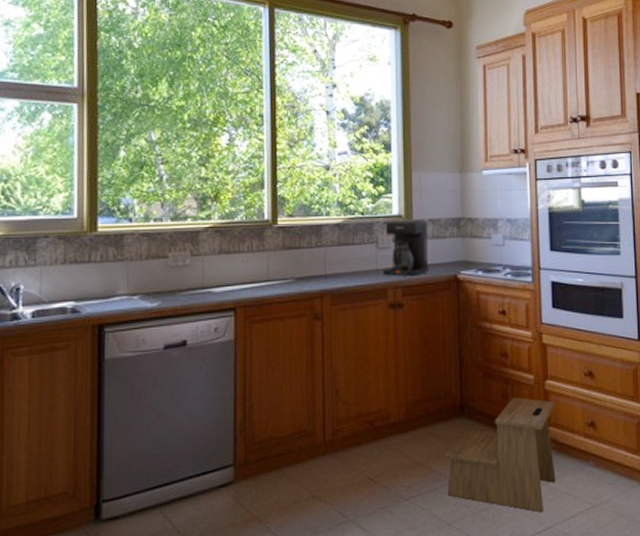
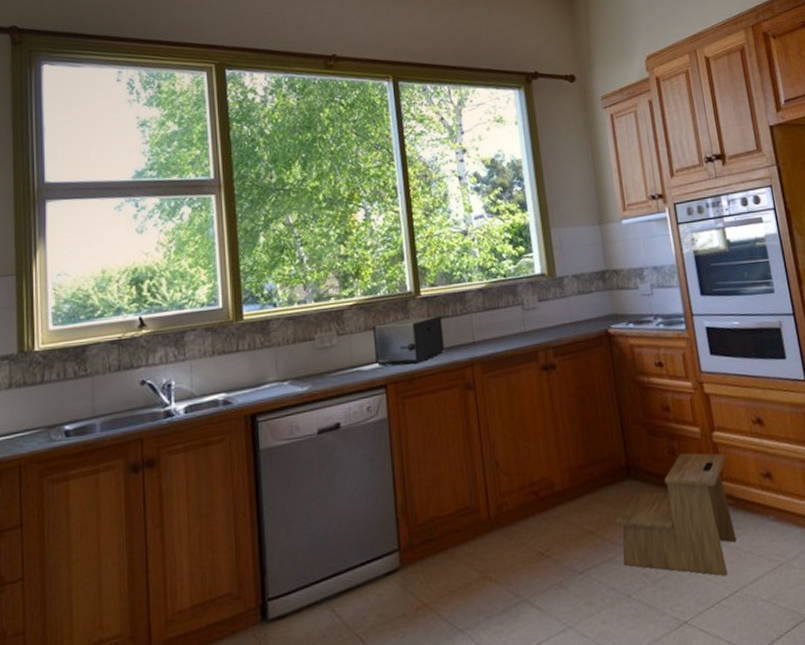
toaster: none [226,246,296,290] -> present [372,315,444,366]
coffee maker: present [382,220,429,277] -> none [529,277,578,337]

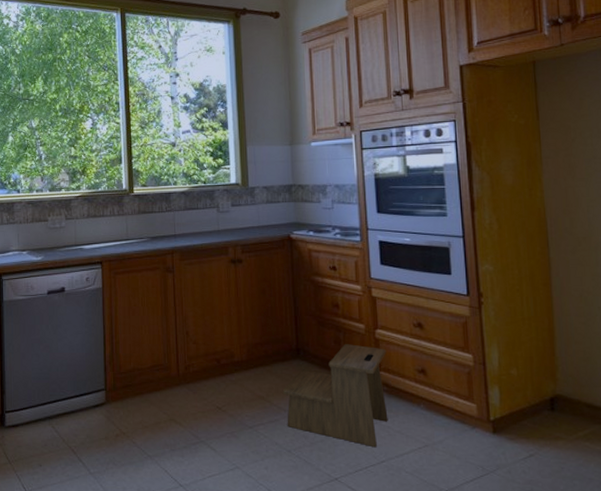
toaster: present [372,315,444,366] -> none [93,210,150,247]

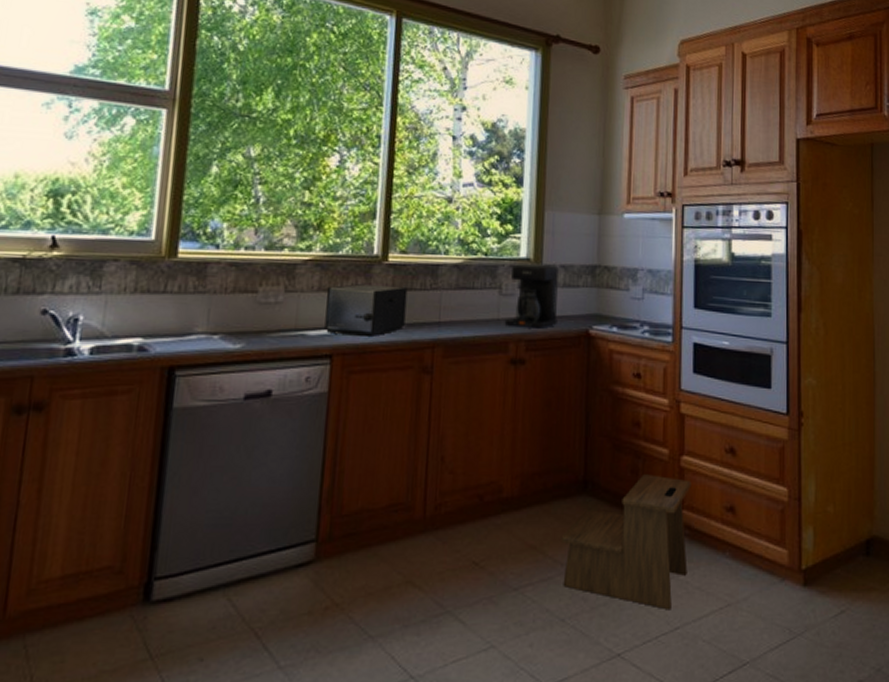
toaster: none [93,210,150,247] -> present [324,284,408,336]
coffee maker: none [223,188,264,237] -> present [504,264,559,330]

